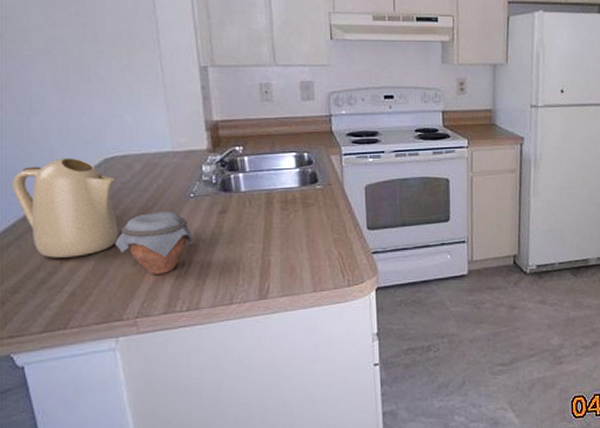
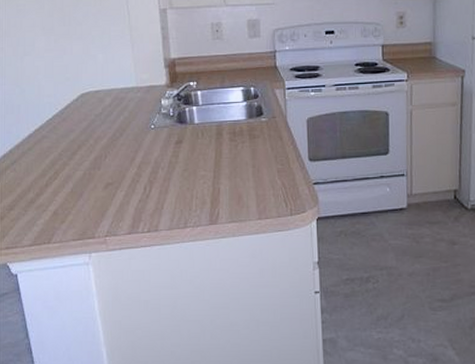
kettle: present [13,157,119,258] -> none [10,93,92,181]
jar: present [116,211,193,275] -> none [90,141,154,198]

